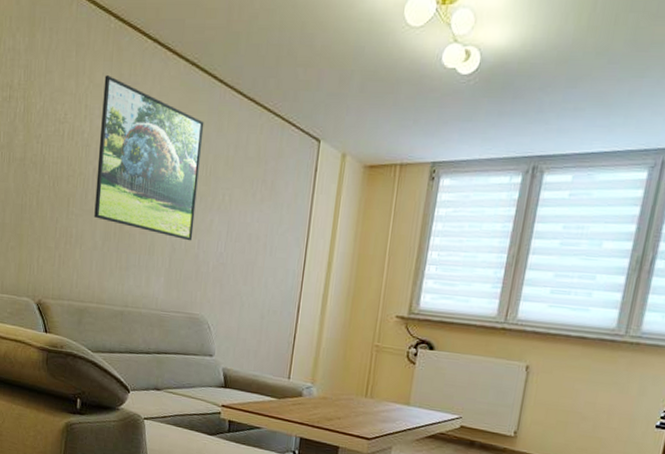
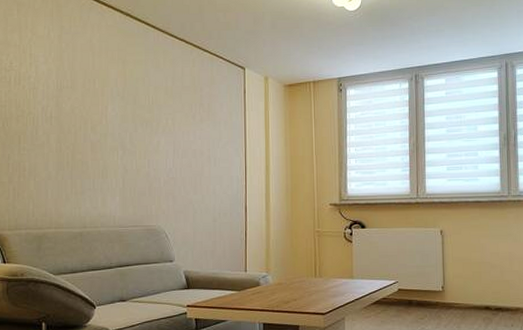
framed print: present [94,75,204,241] -> none [46,28,143,162]

